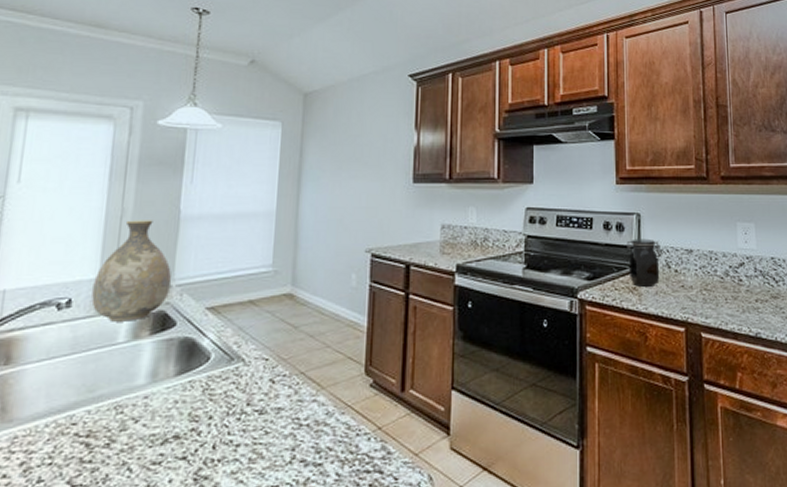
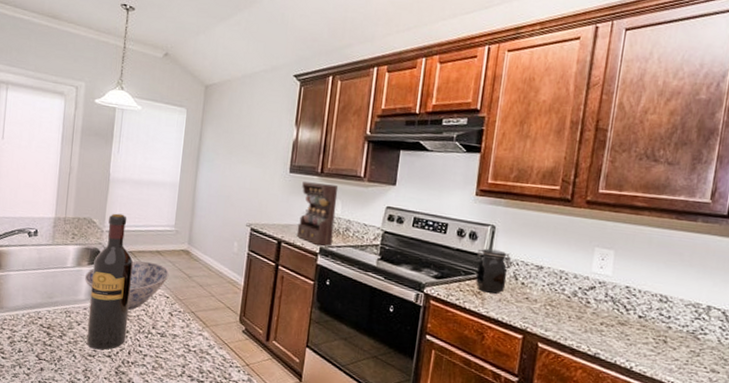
vase: present [91,220,171,322] -> none [50,176,103,253]
bowl: none [144,316,268,387] -> present [84,260,170,310]
wine bottle: none [148,260,216,453] -> present [86,213,133,350]
spice rack: none [427,191,471,264] -> present [296,181,339,246]

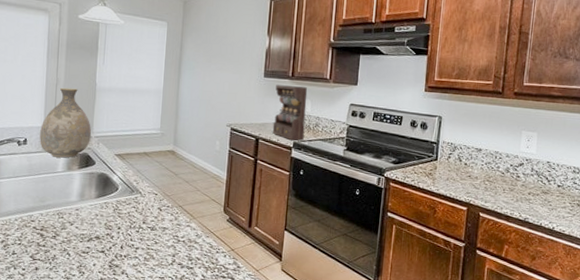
vase: none [50,176,103,253] -> present [40,87,91,158]
bowl: present [84,260,170,310] -> none [75,162,157,208]
wine bottle: present [86,213,133,350] -> none [80,120,122,247]
jar: present [476,248,511,294] -> none [427,136,456,174]

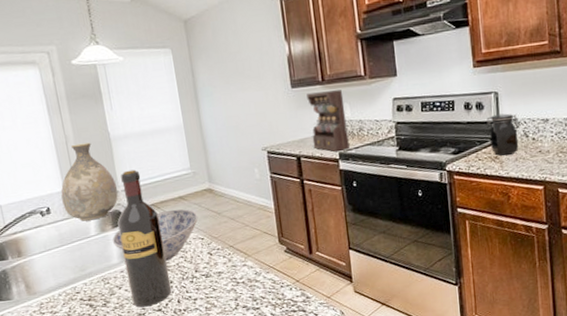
bowl: none [75,162,157,208] -> present [112,208,198,261]
wine bottle: none [80,120,122,247] -> present [117,169,172,308]
jar: none [427,136,456,174] -> present [486,113,519,156]

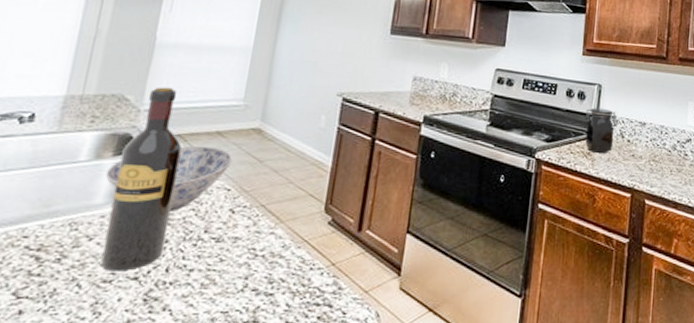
vase: present [60,142,118,221] -> none [55,41,141,141]
spice rack: present [306,90,350,152] -> none [397,44,445,115]

